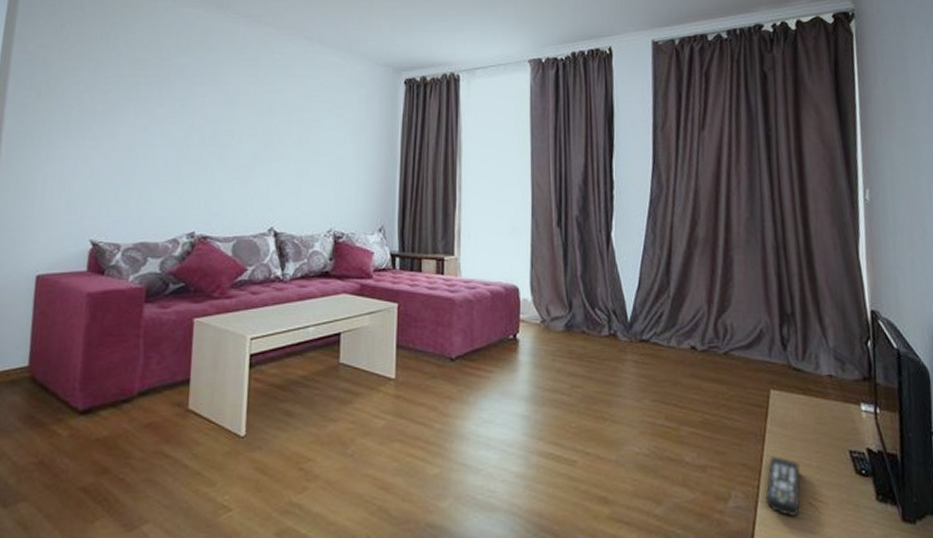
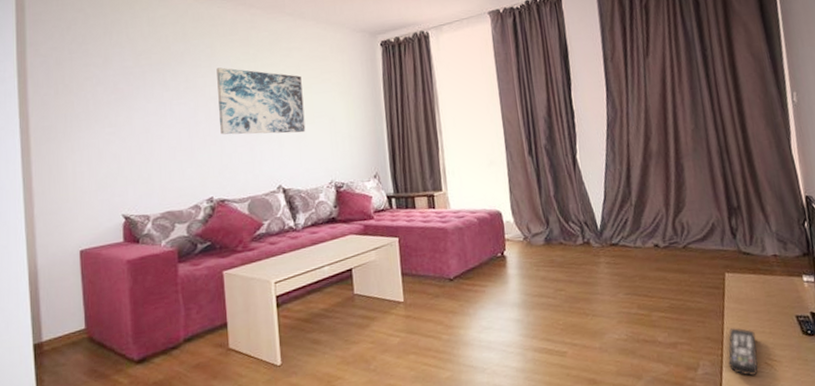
wall art: none [213,88,311,171] -> present [216,67,306,135]

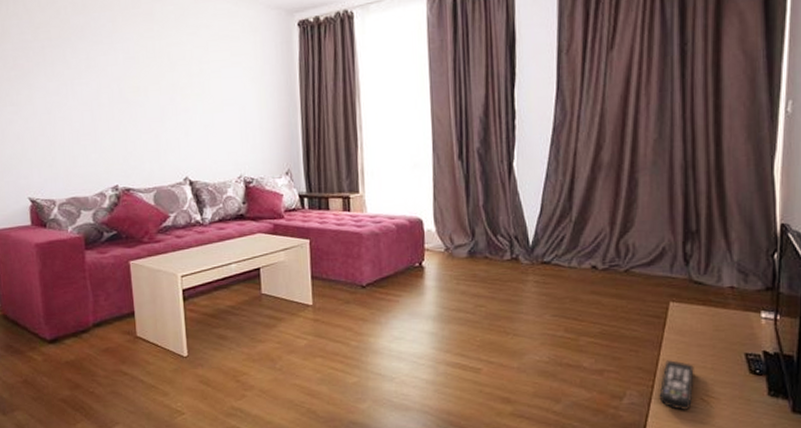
wall art: present [216,67,306,135] -> none [119,45,214,122]

